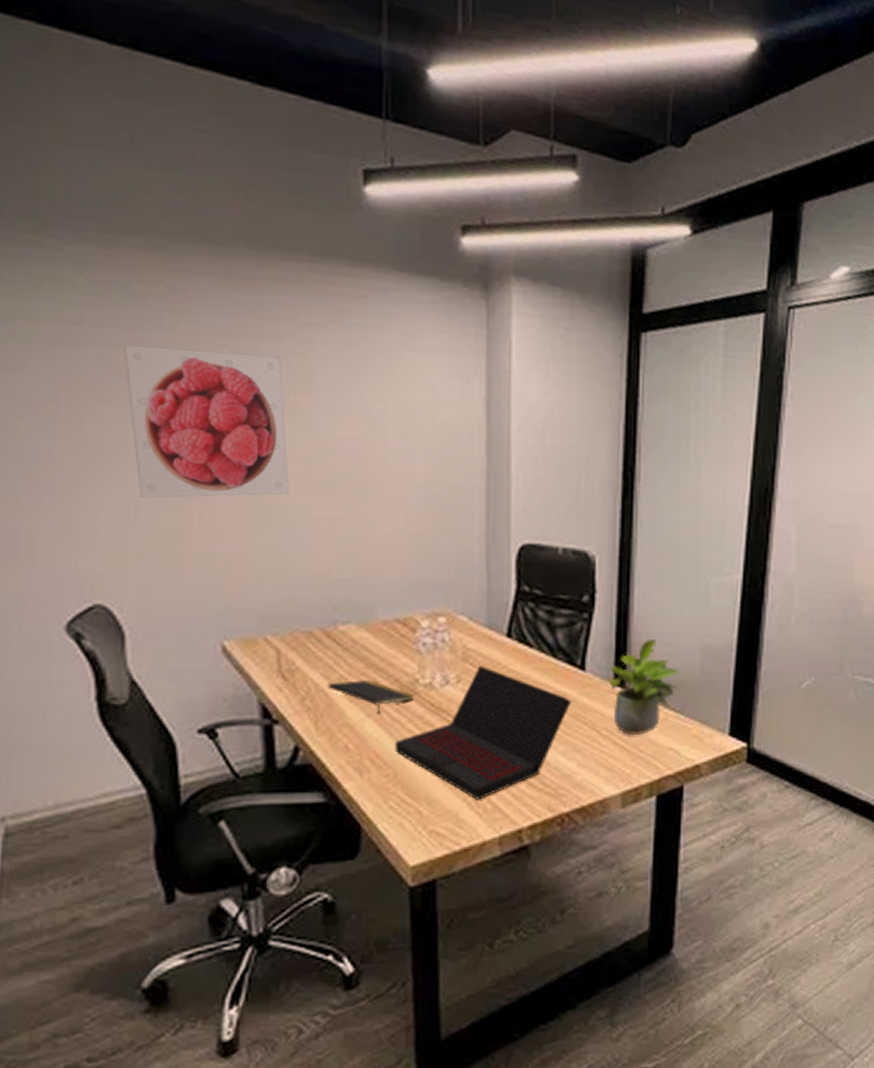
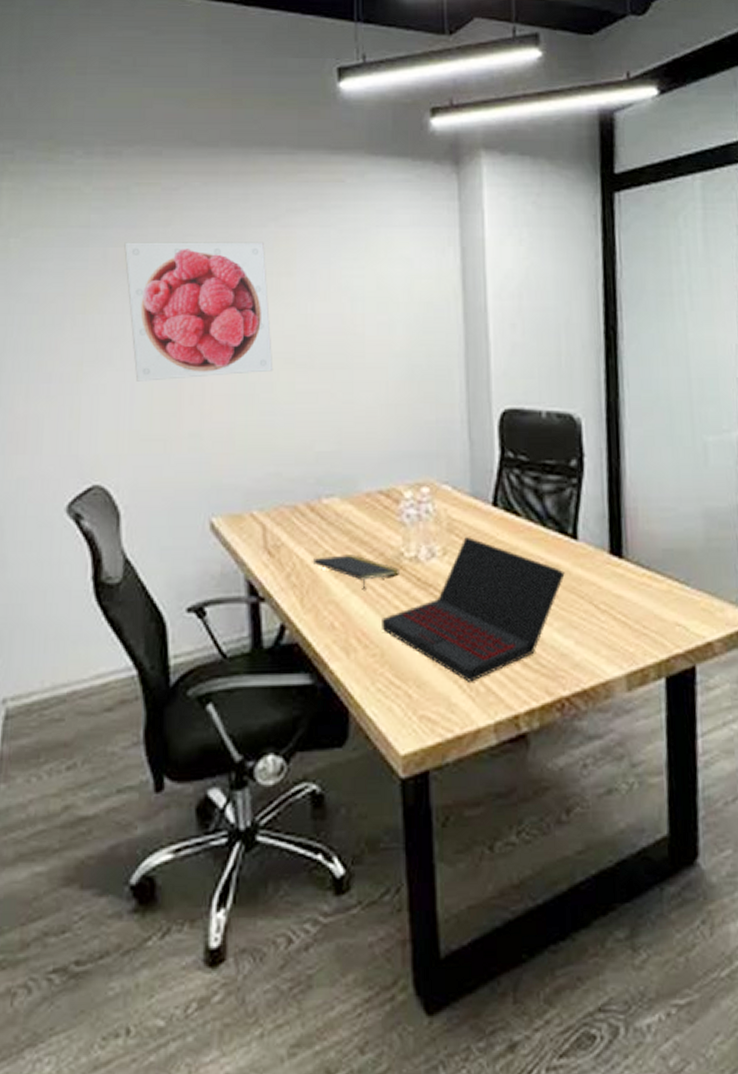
potted plant: present [610,639,681,736] -> none [604,504,683,610]

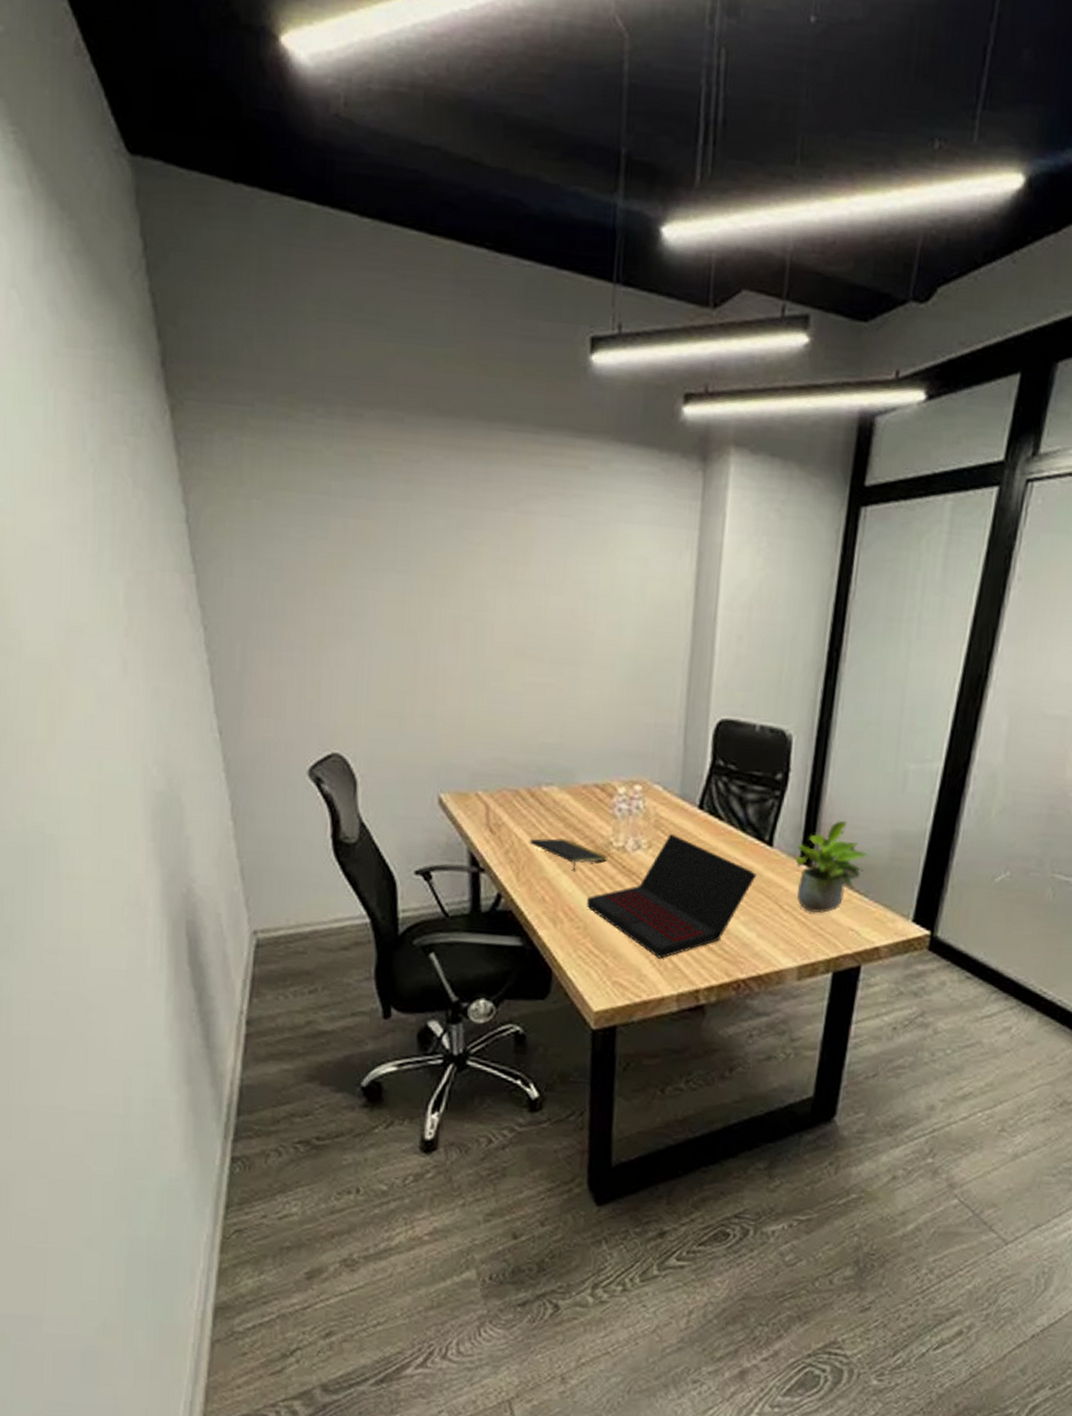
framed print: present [124,242,274,382] -> none [364,514,505,661]
potted plant: none [604,504,683,610] -> present [796,821,870,913]

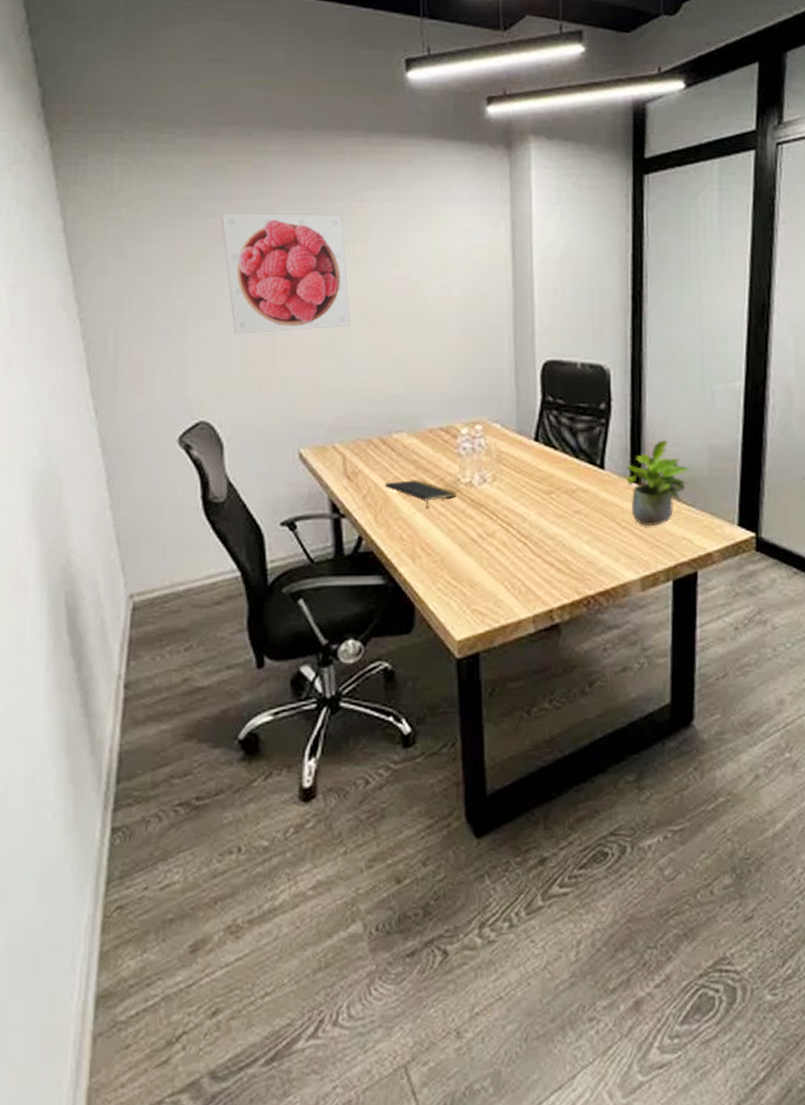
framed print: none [364,514,505,661] -> present [221,213,351,334]
laptop: present [587,833,757,959] -> none [442,465,593,583]

